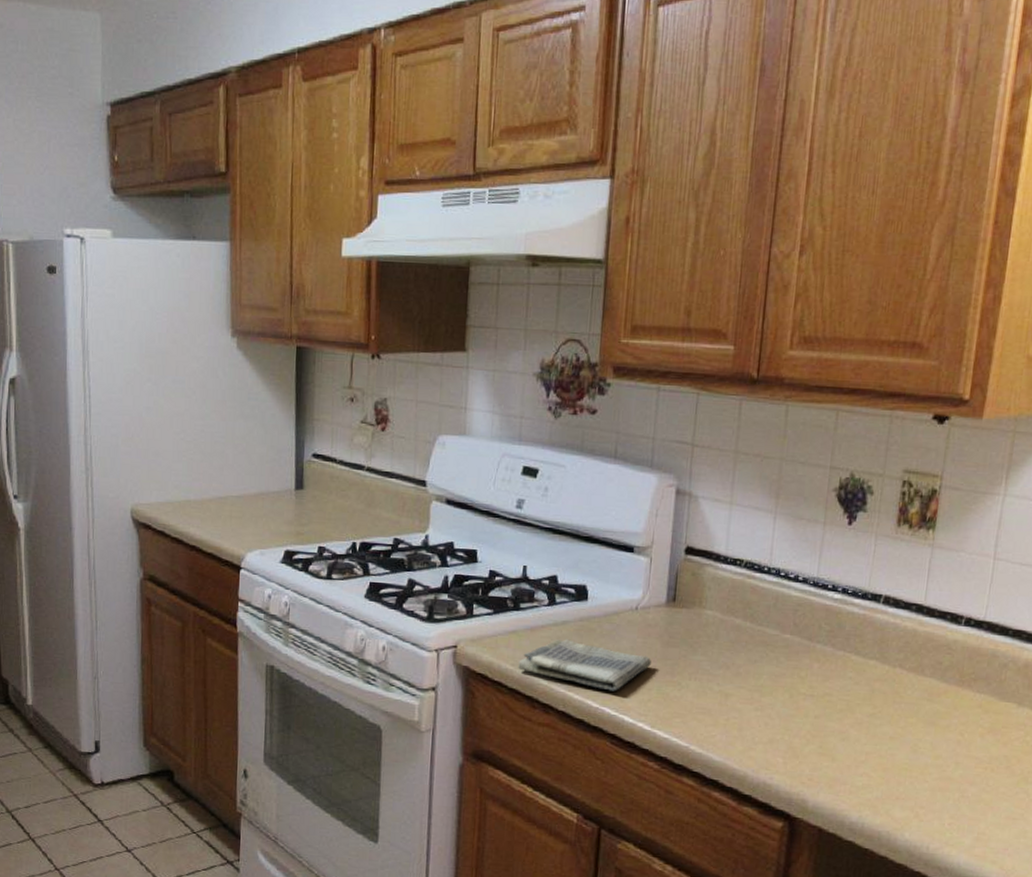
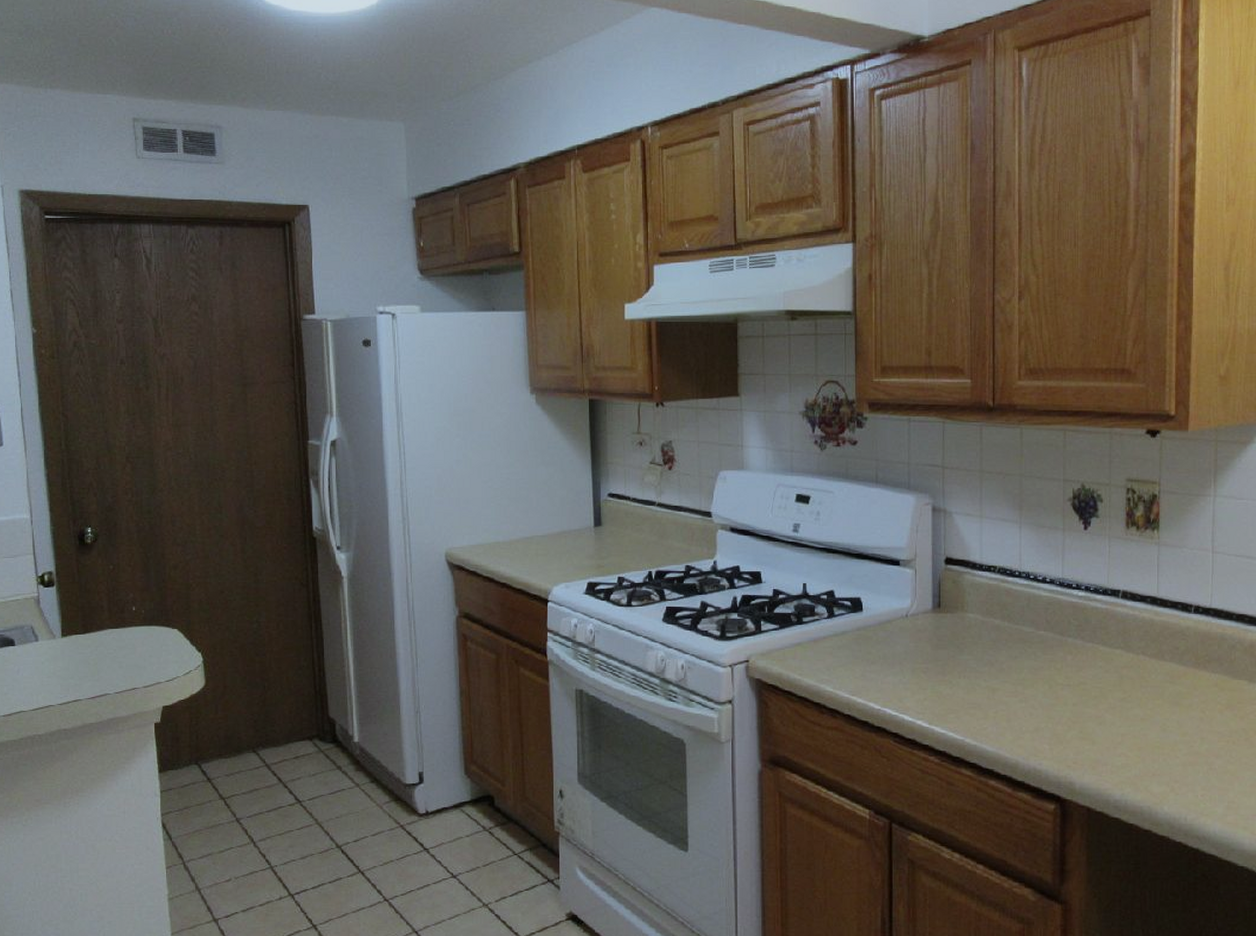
dish towel: present [518,639,651,691] -> none [805,648,924,693]

